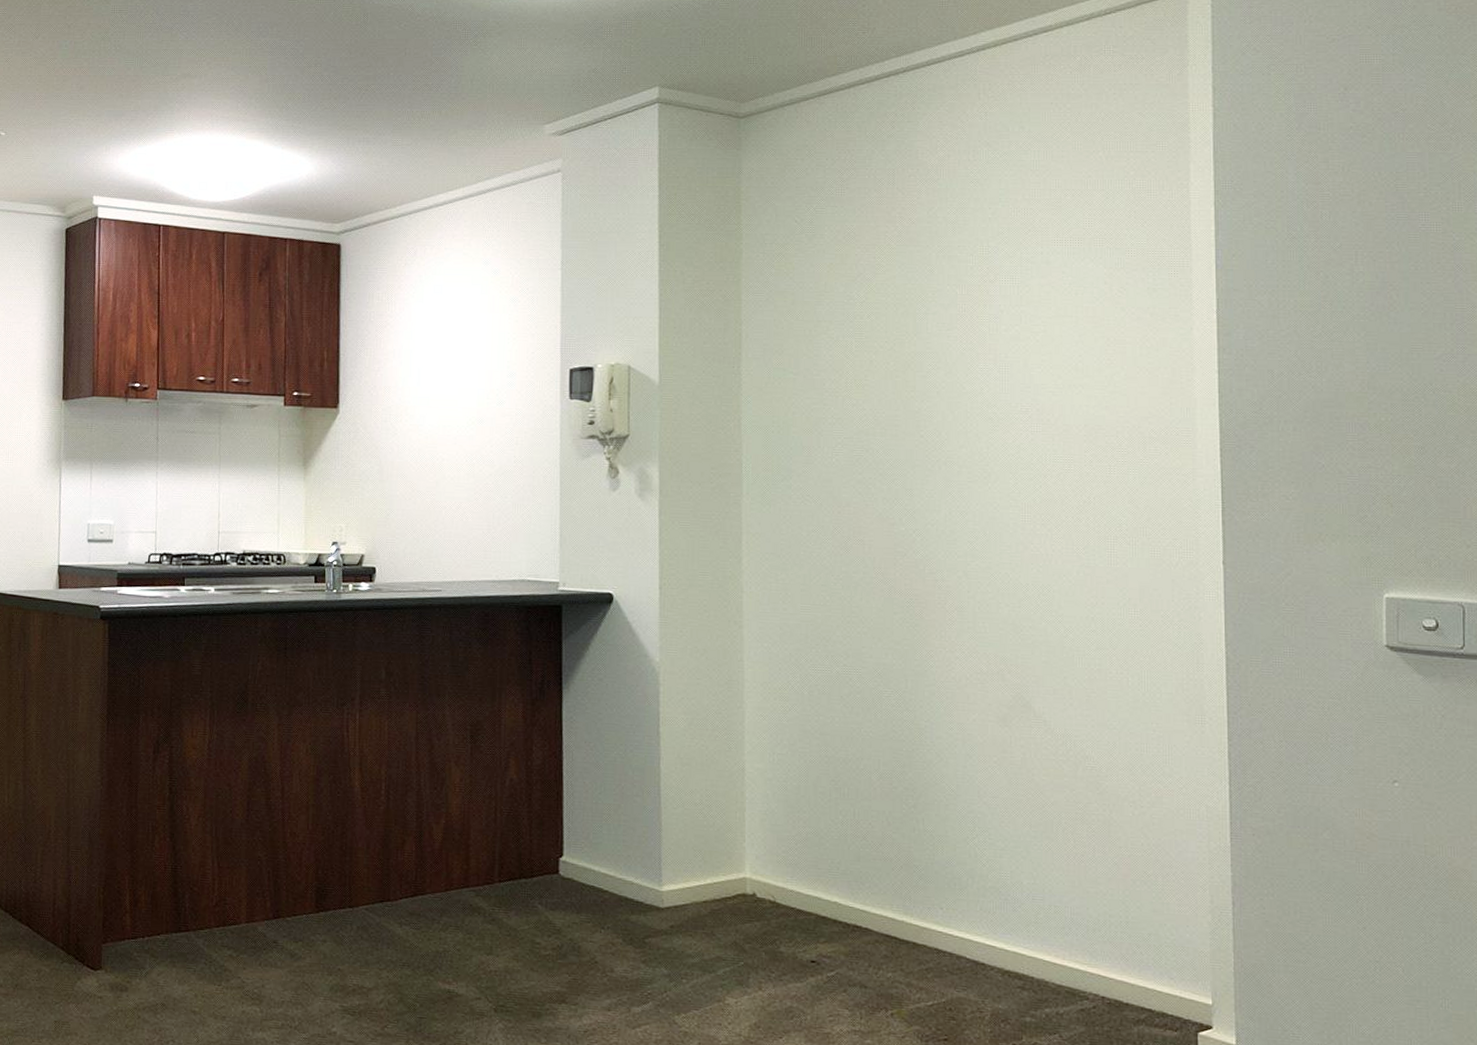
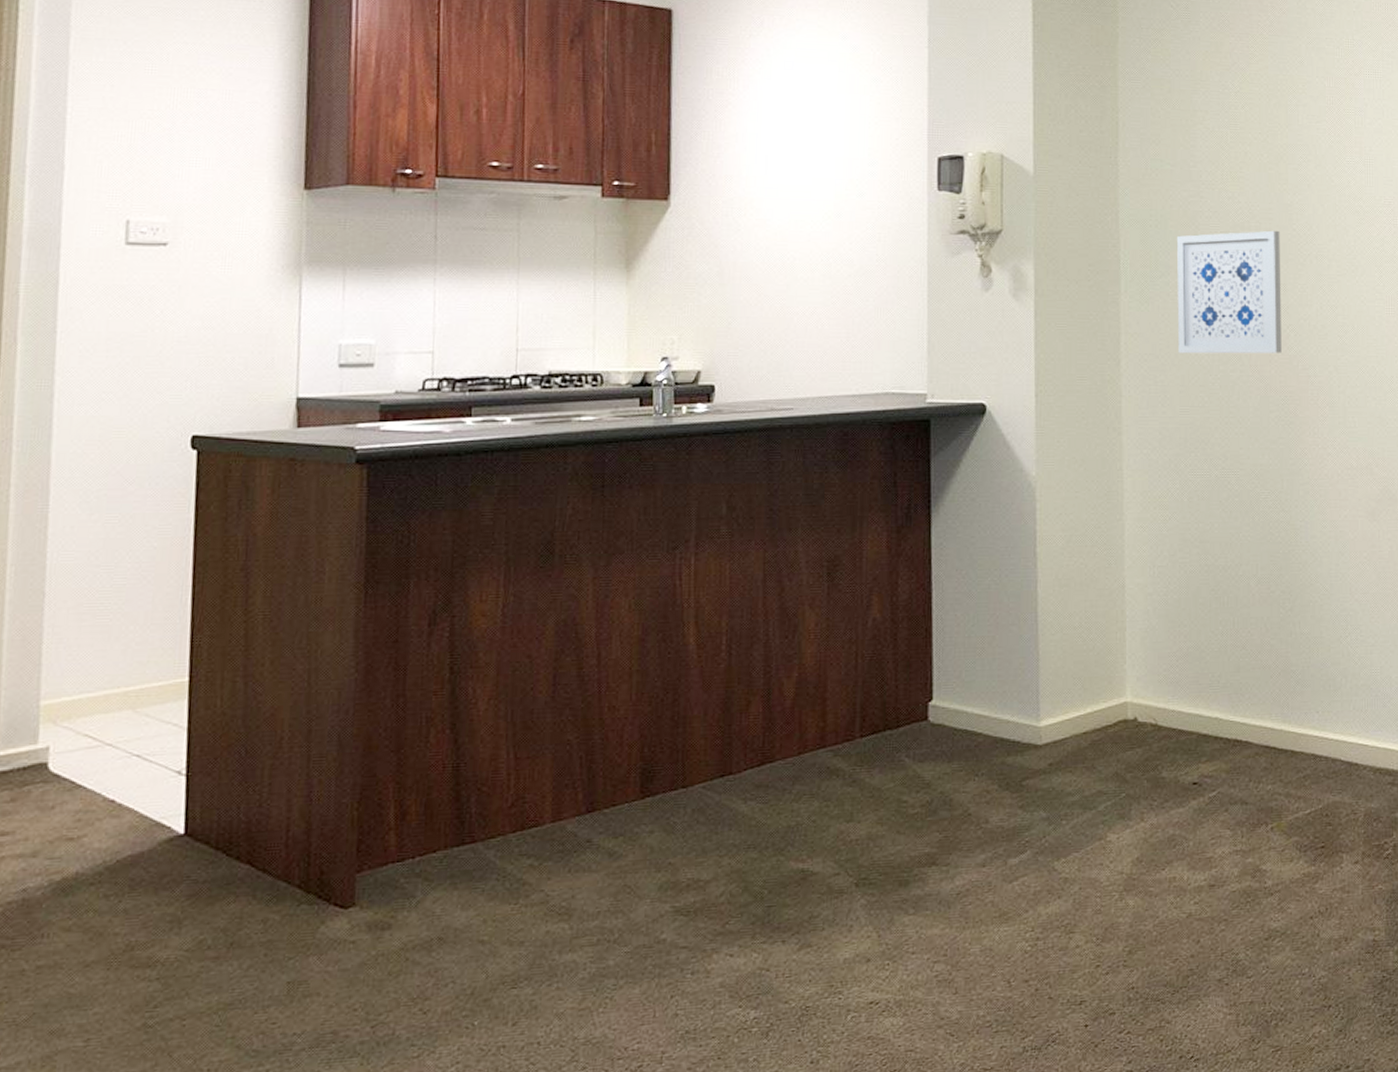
wall art: none [798,436,908,557] -> present [1176,230,1282,354]

